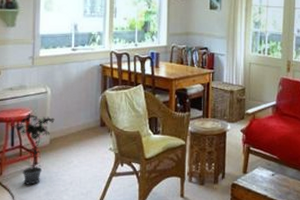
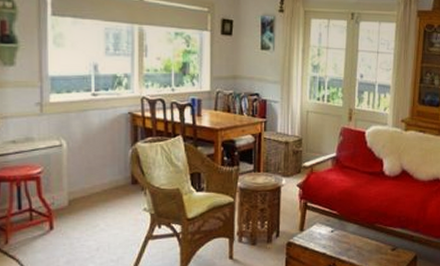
potted plant: present [11,113,55,185] -> none [17,170,74,254]

